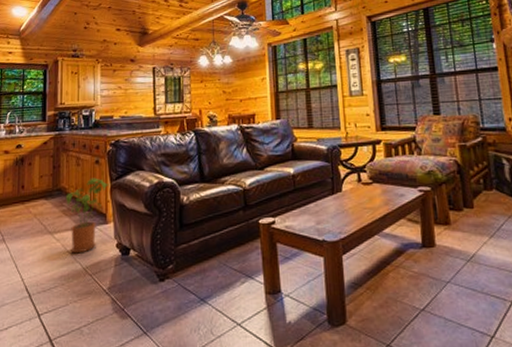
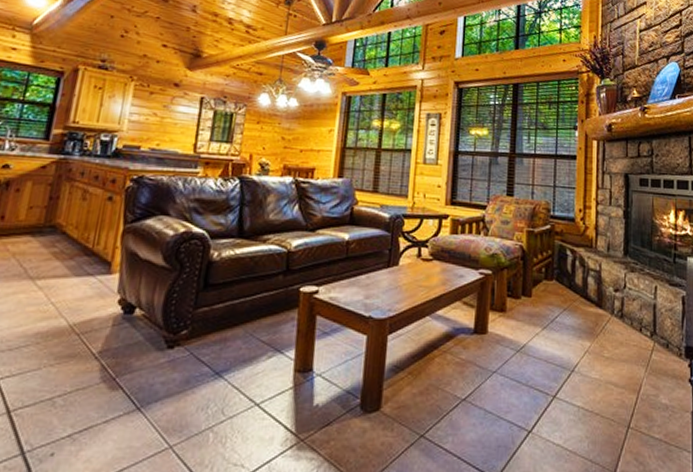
house plant: present [65,177,110,254] -> none [56,217,123,307]

